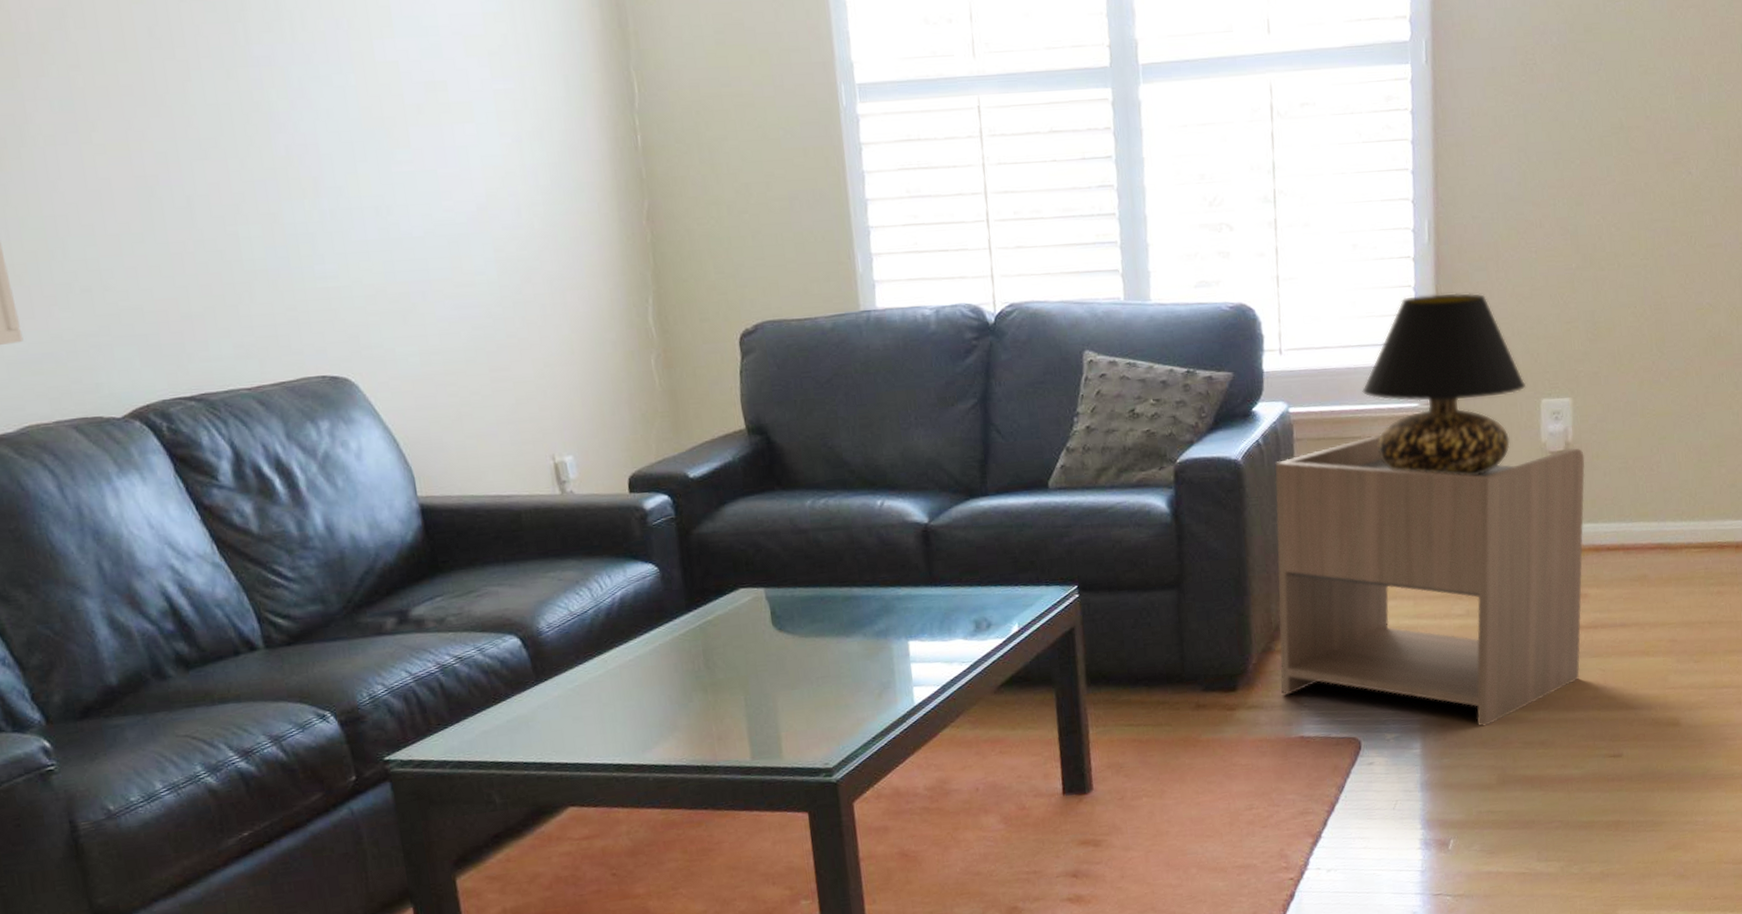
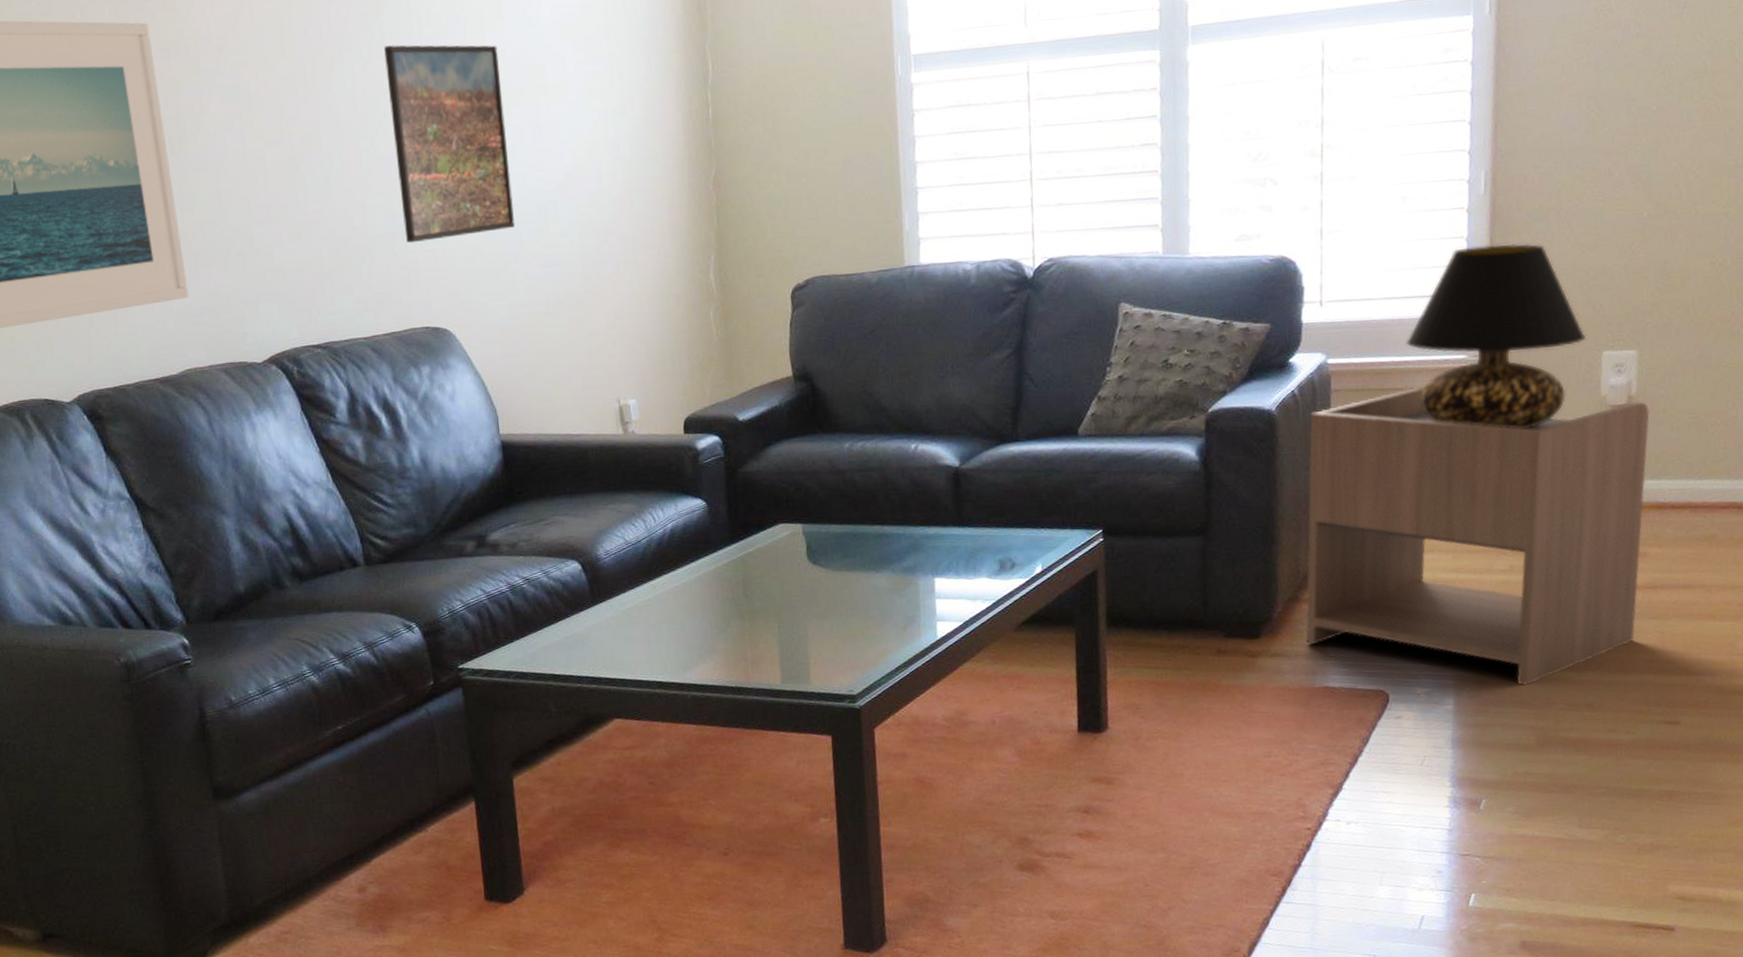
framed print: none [251,51,421,280] -> present [384,44,515,243]

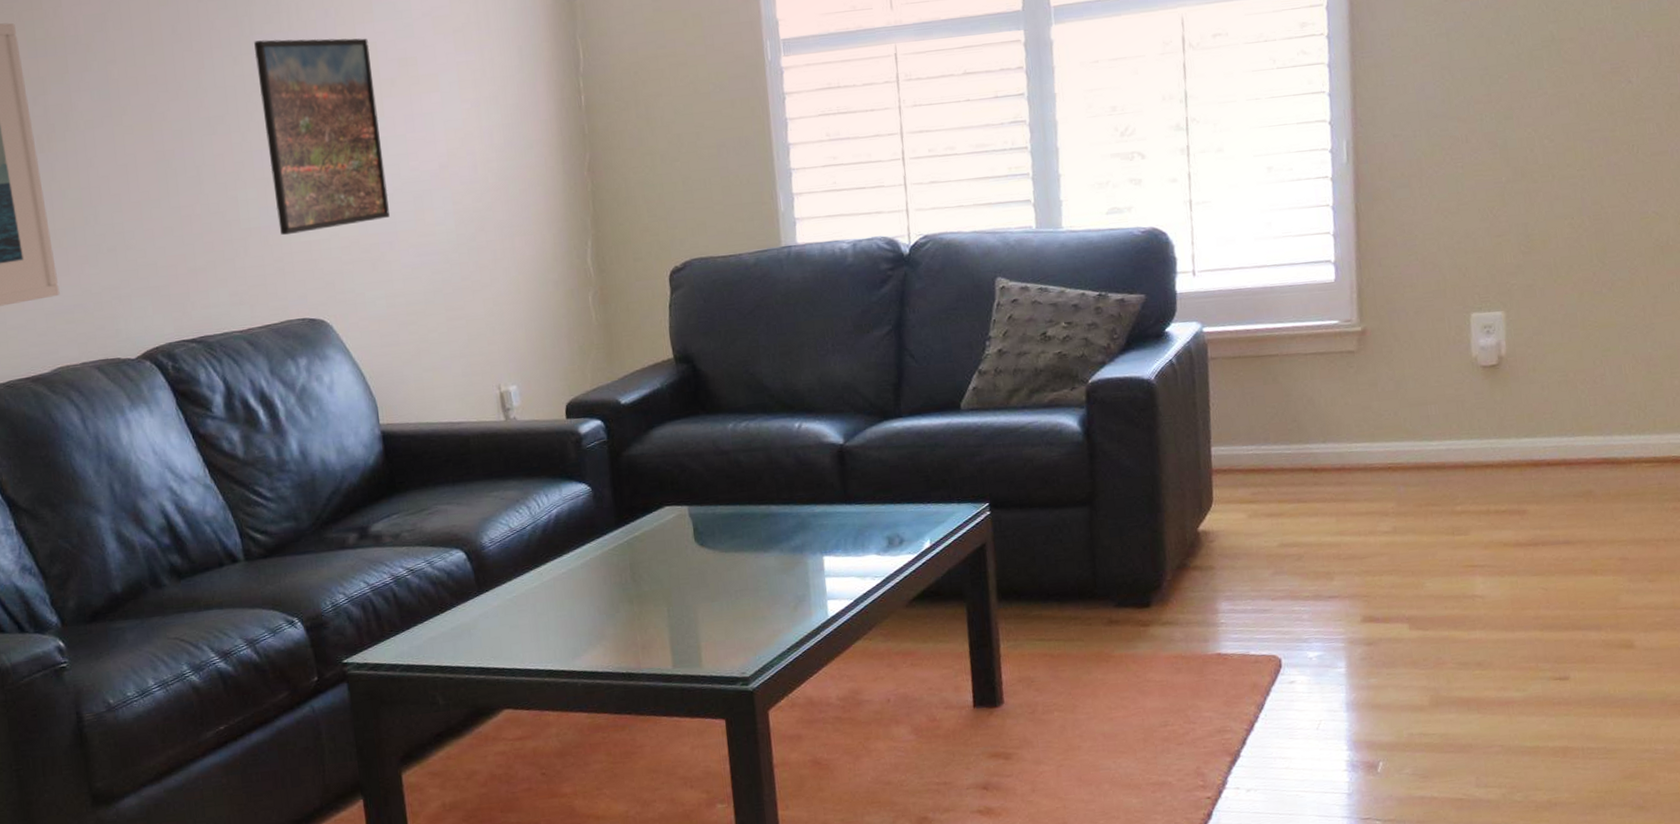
nightstand: present [1306,387,1650,685] -> none [1188,353,1521,646]
table lamp: present [1406,243,1587,430] -> none [1279,209,1455,392]

